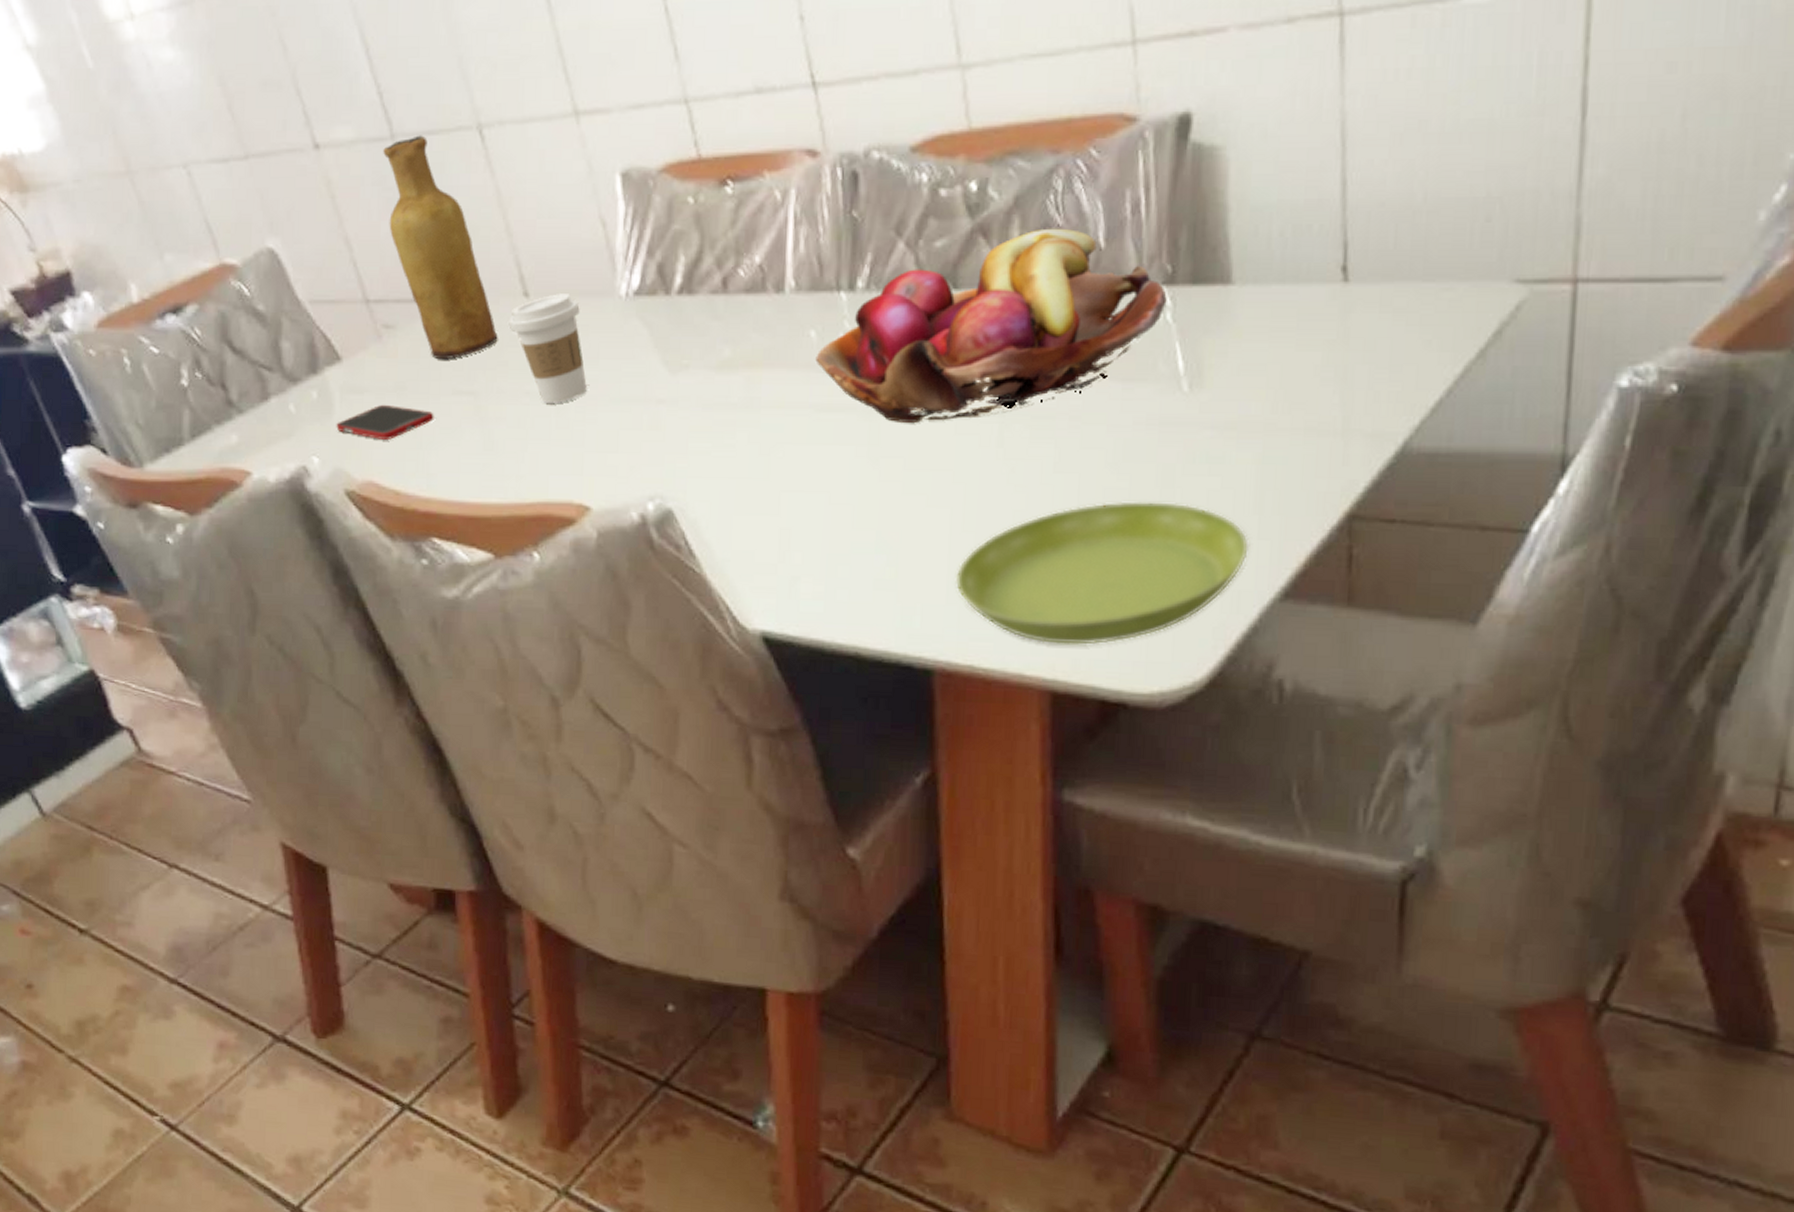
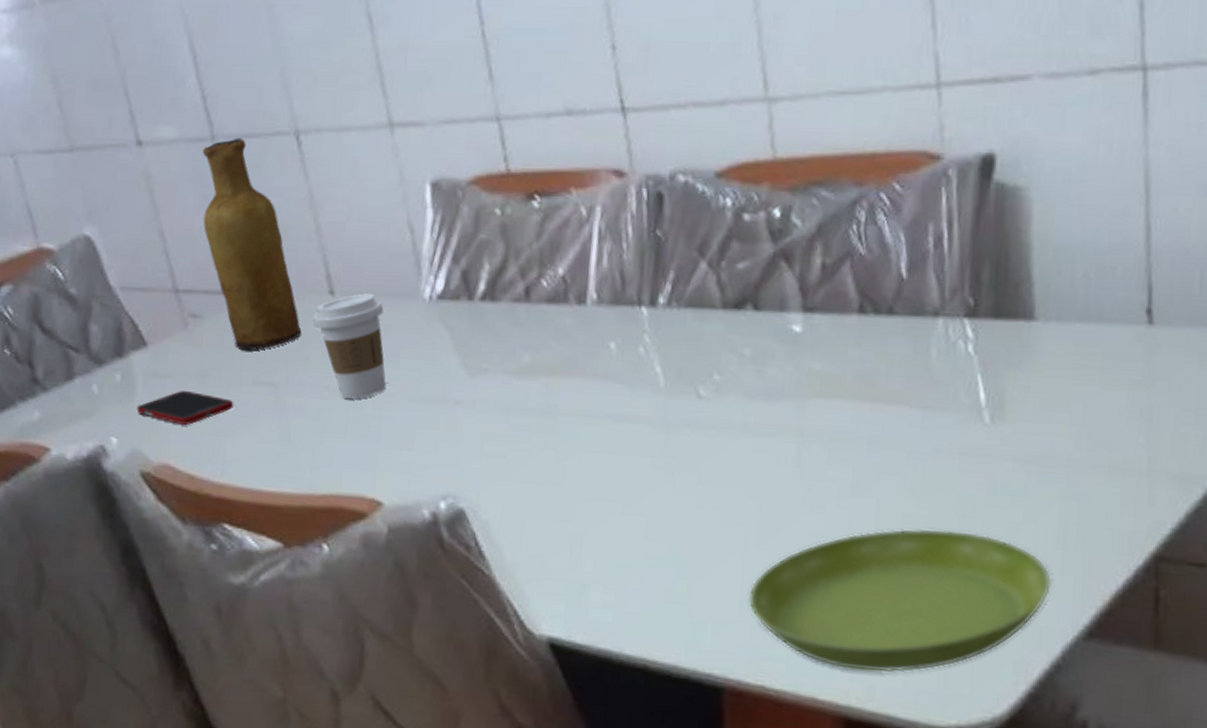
fruit basket: present [815,228,1167,423] -> none [614,256,969,438]

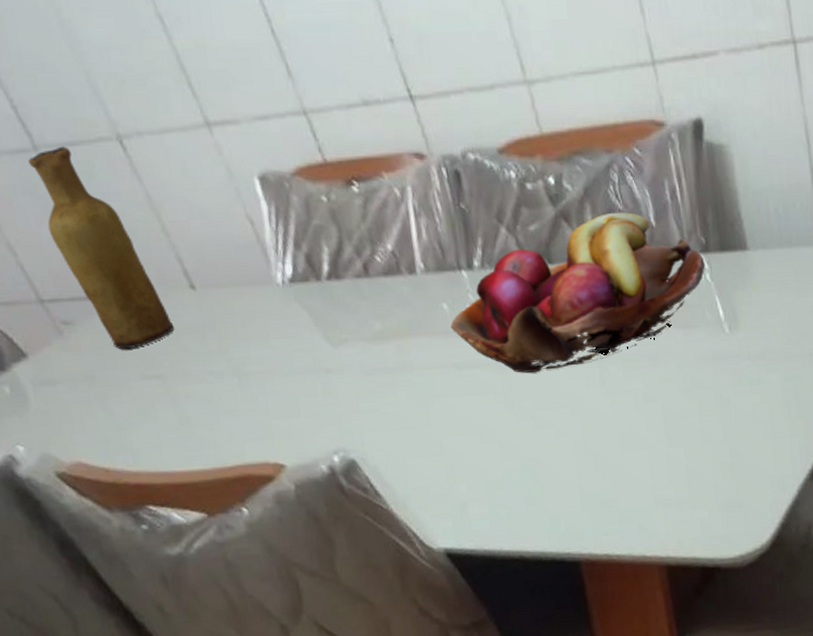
cell phone: present [136,390,234,425] -> none [34,393,129,425]
coffee cup: present [313,293,387,400] -> none [181,284,264,381]
fruit basket: none [614,256,969,438] -> present [450,212,705,373]
saucer: present [748,528,1051,673] -> none [585,416,785,531]

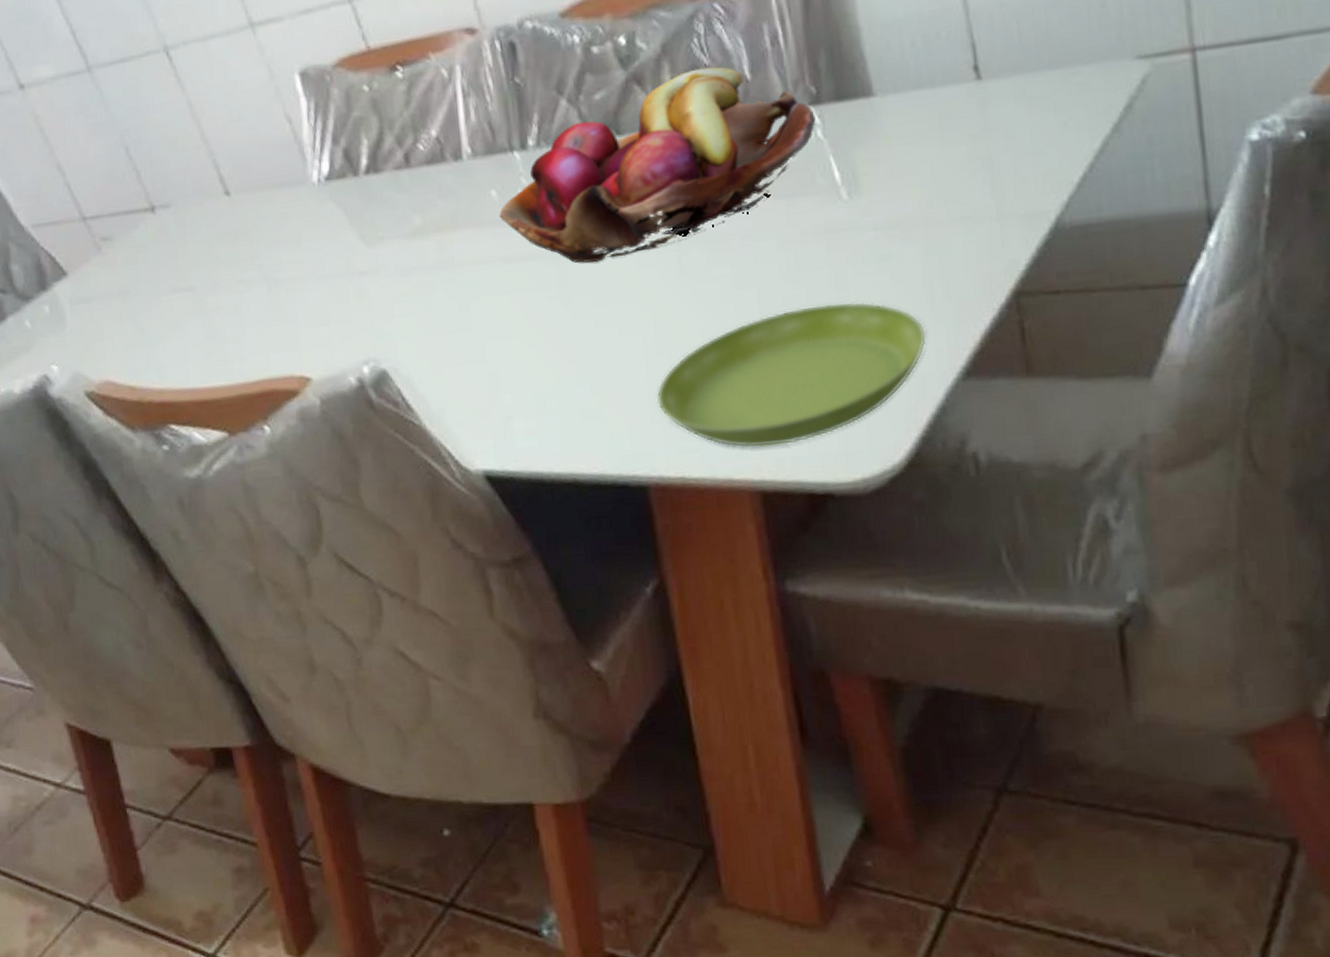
vase: present [28,146,174,350] -> none [82,63,207,263]
saucer: none [585,416,785,531] -> present [656,302,926,448]

